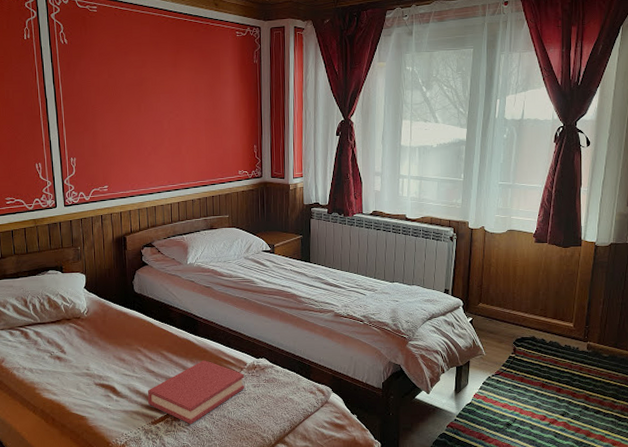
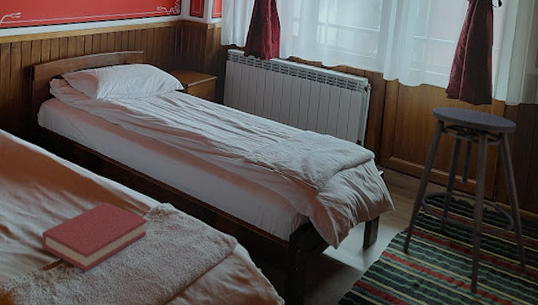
stool: none [494,251,621,431] -> present [403,106,528,295]

